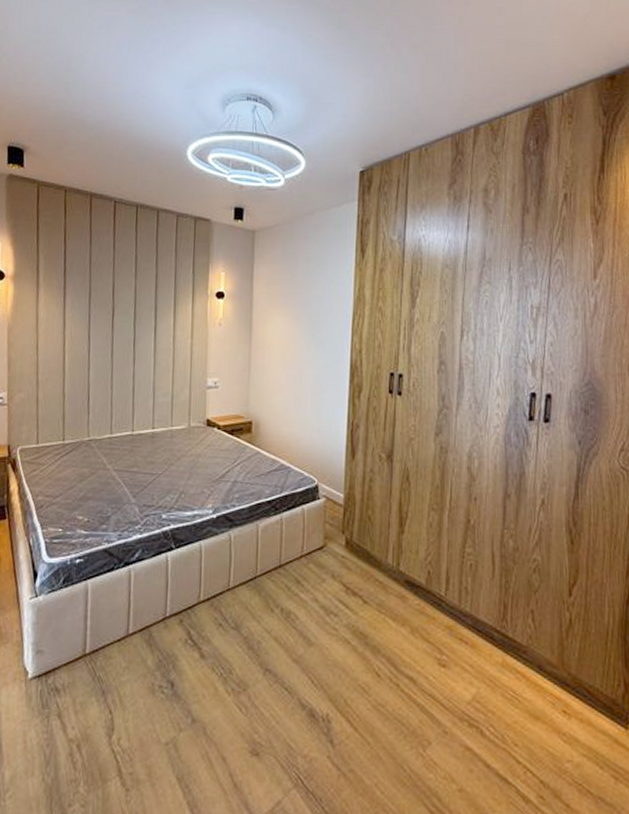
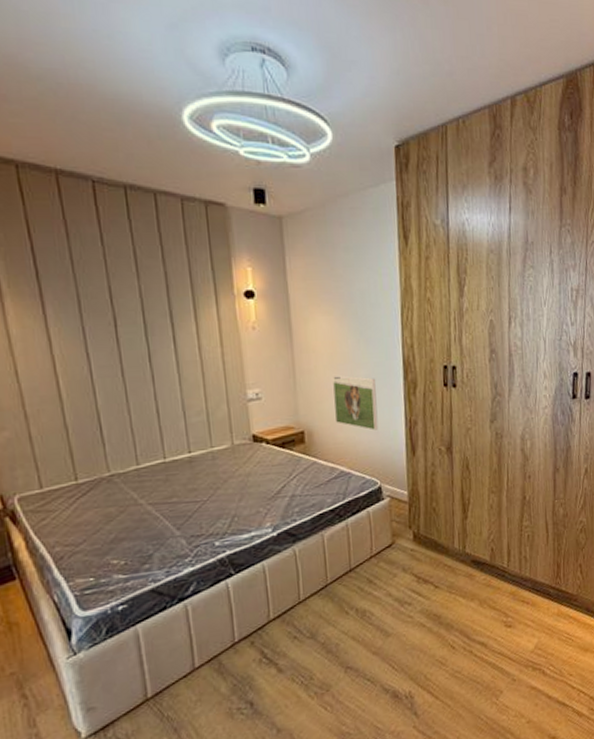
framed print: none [281,373,322,429] -> present [333,375,379,431]

